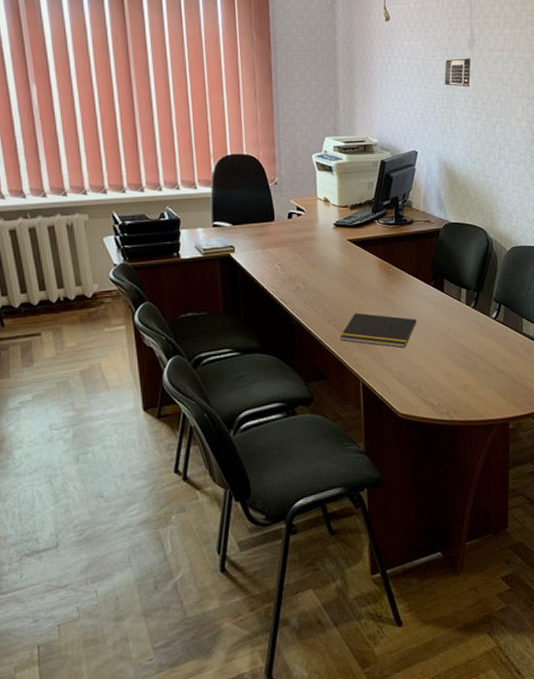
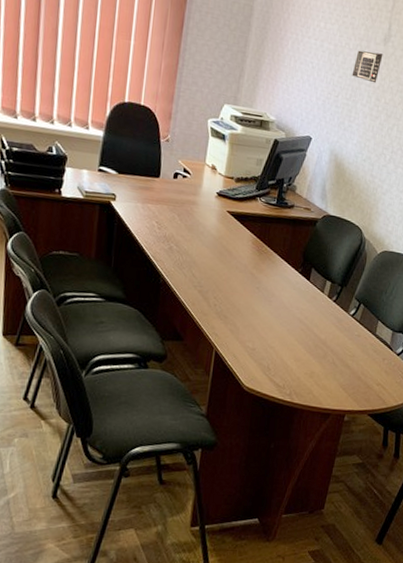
notepad: present [340,312,417,348] -> none [202,283,279,327]

